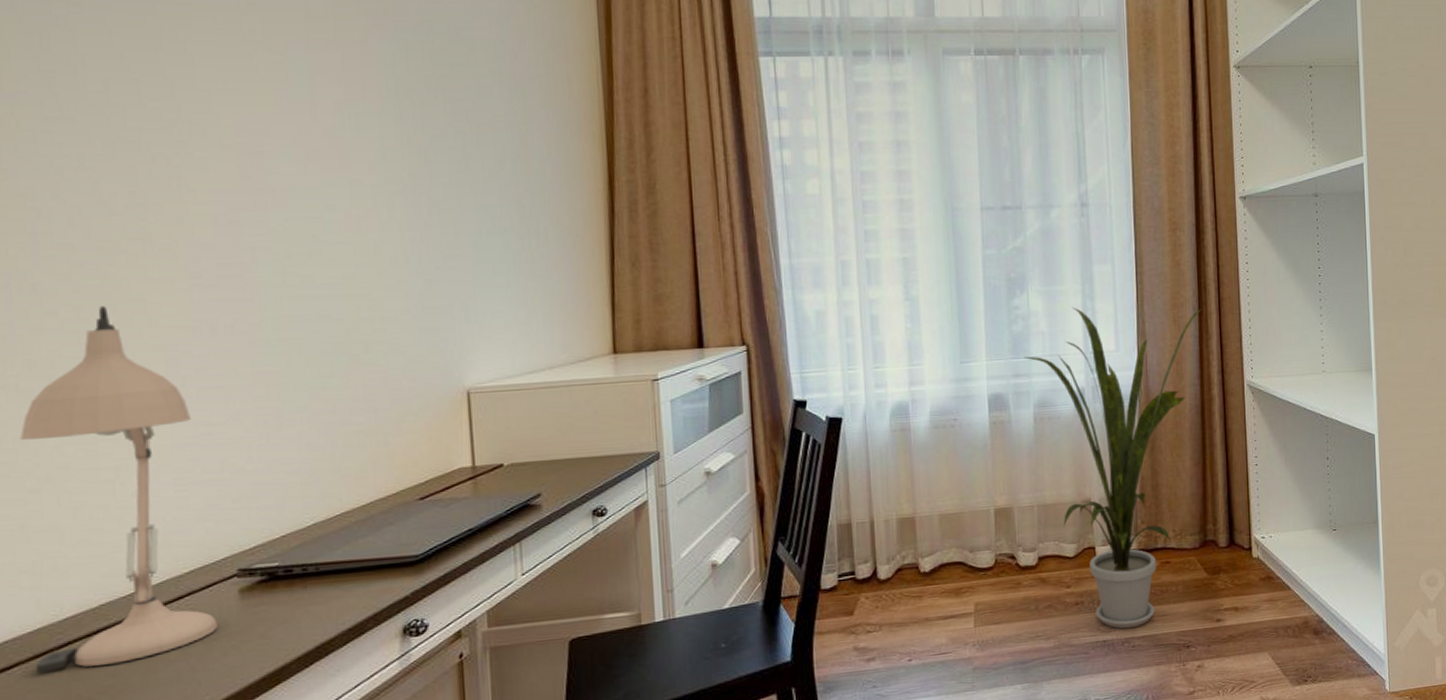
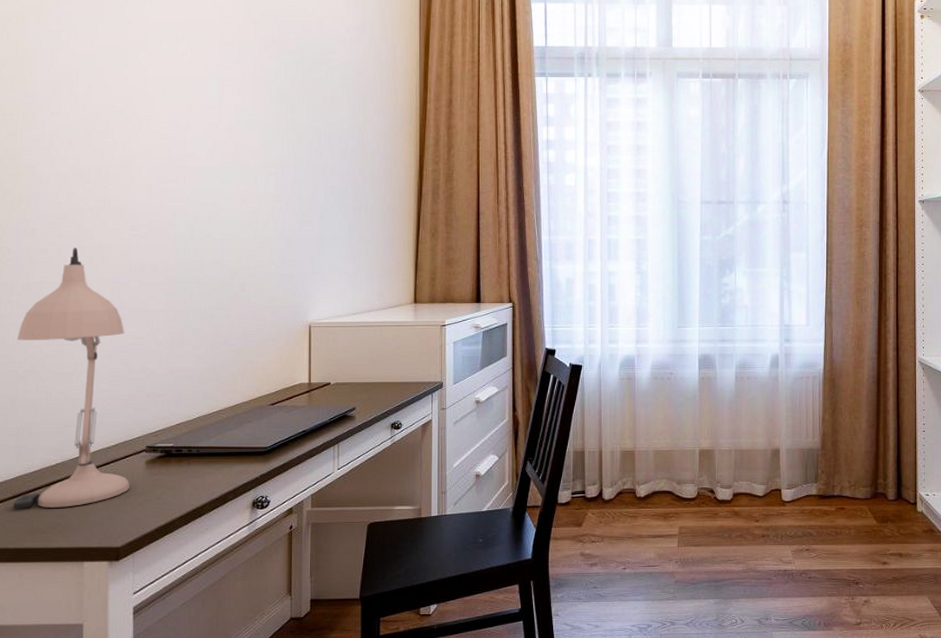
house plant: present [1024,307,1204,629] -> none [730,286,883,562]

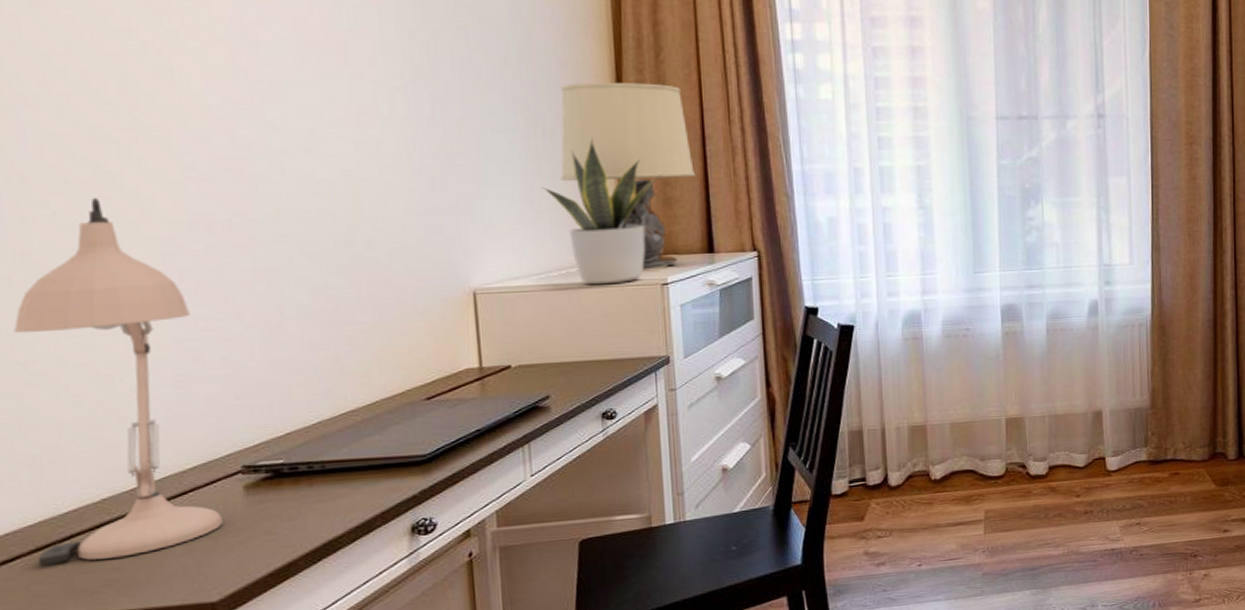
potted plant: none [362,212,448,324] -> present [542,138,663,285]
table lamp: none [375,171,471,315] -> present [559,83,696,272]

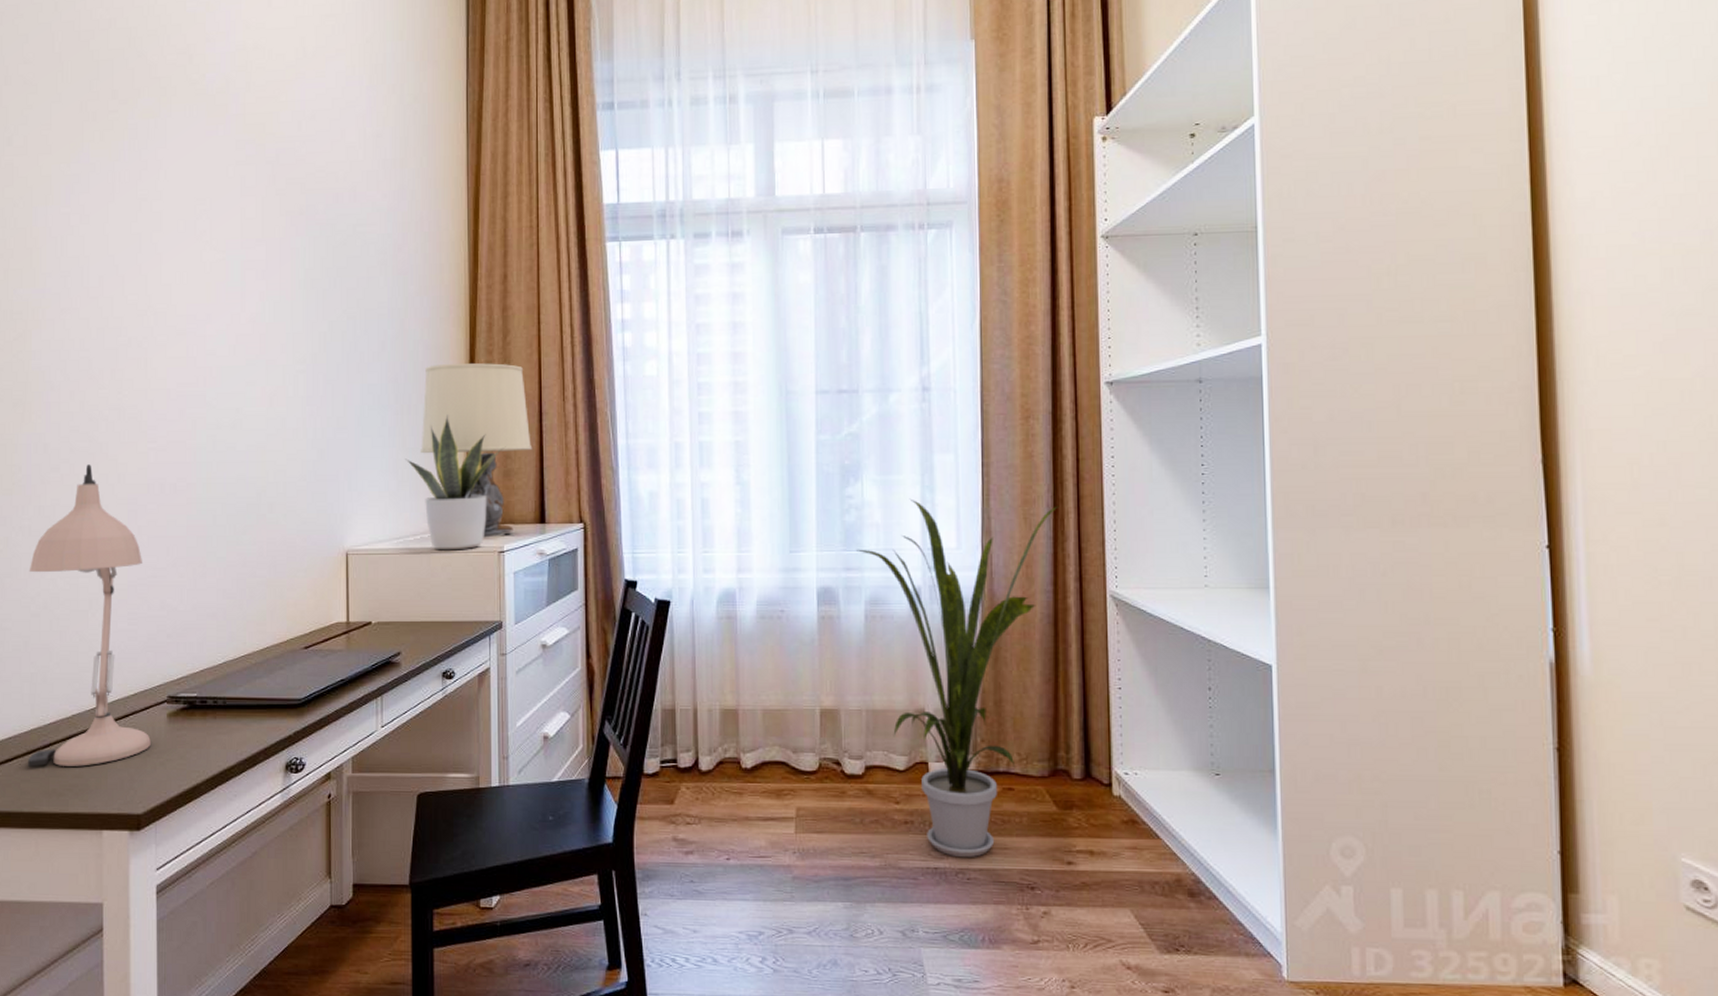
house plant: none [1038,219,1219,538] -> present [857,498,1060,858]

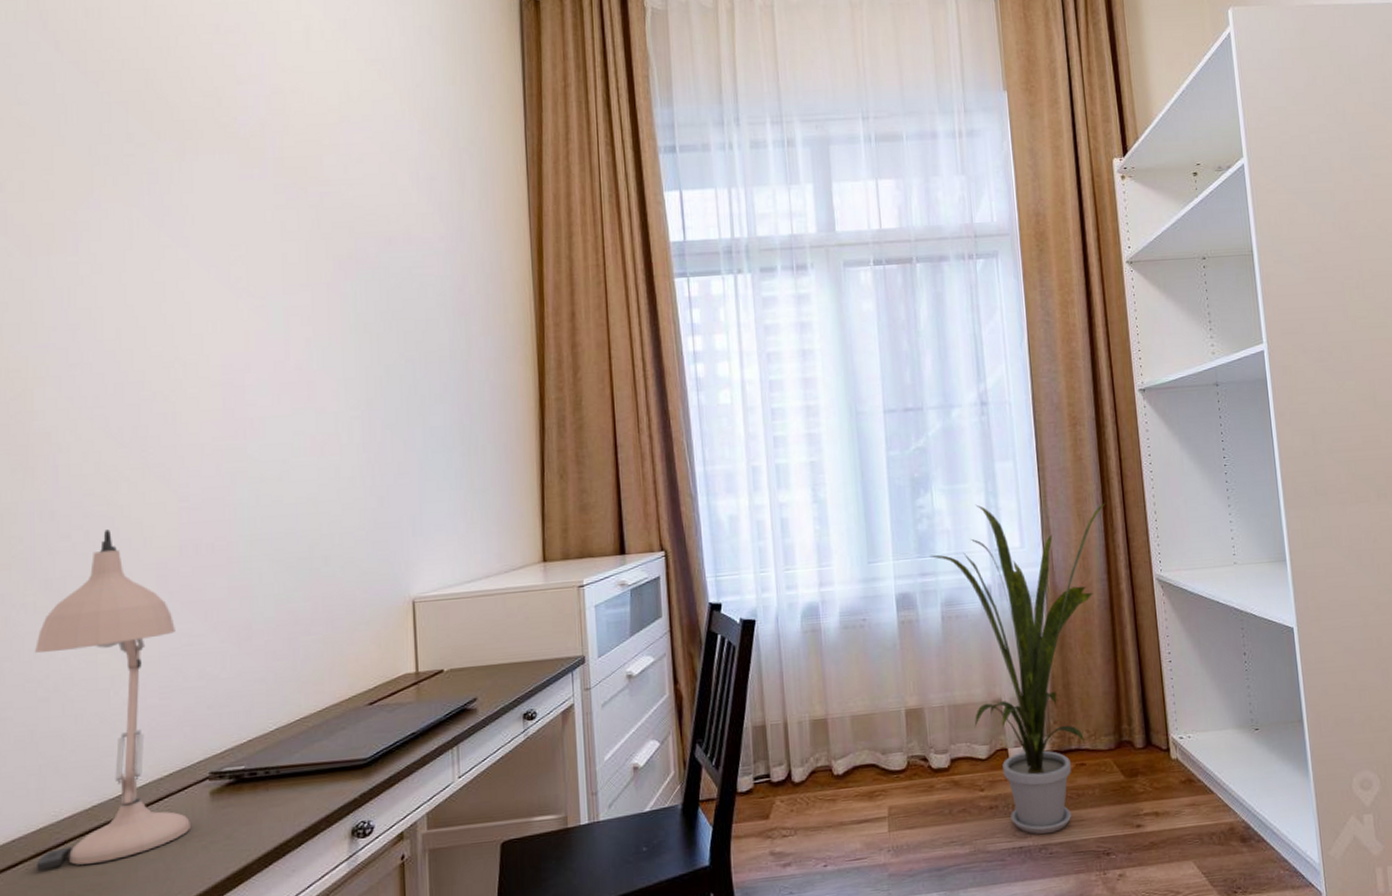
potted plant: present [405,414,505,550] -> none [474,453,580,590]
table lamp: present [419,363,533,539] -> none [489,399,609,575]

